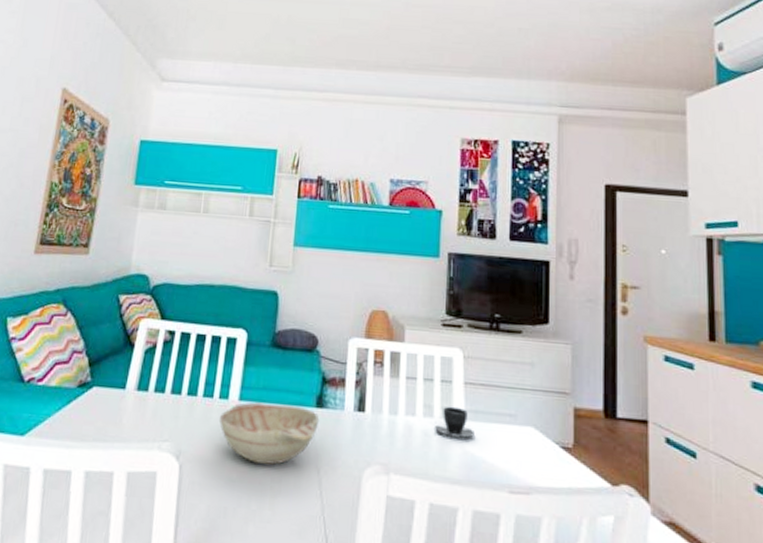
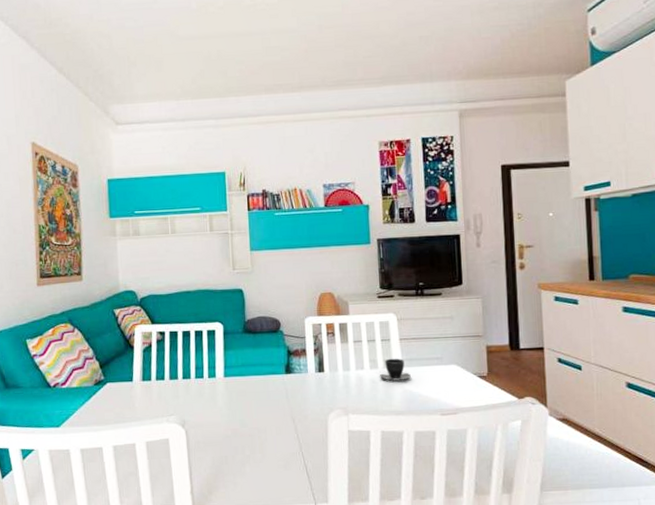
decorative bowl: present [219,402,320,465] -> none [210,375,290,421]

